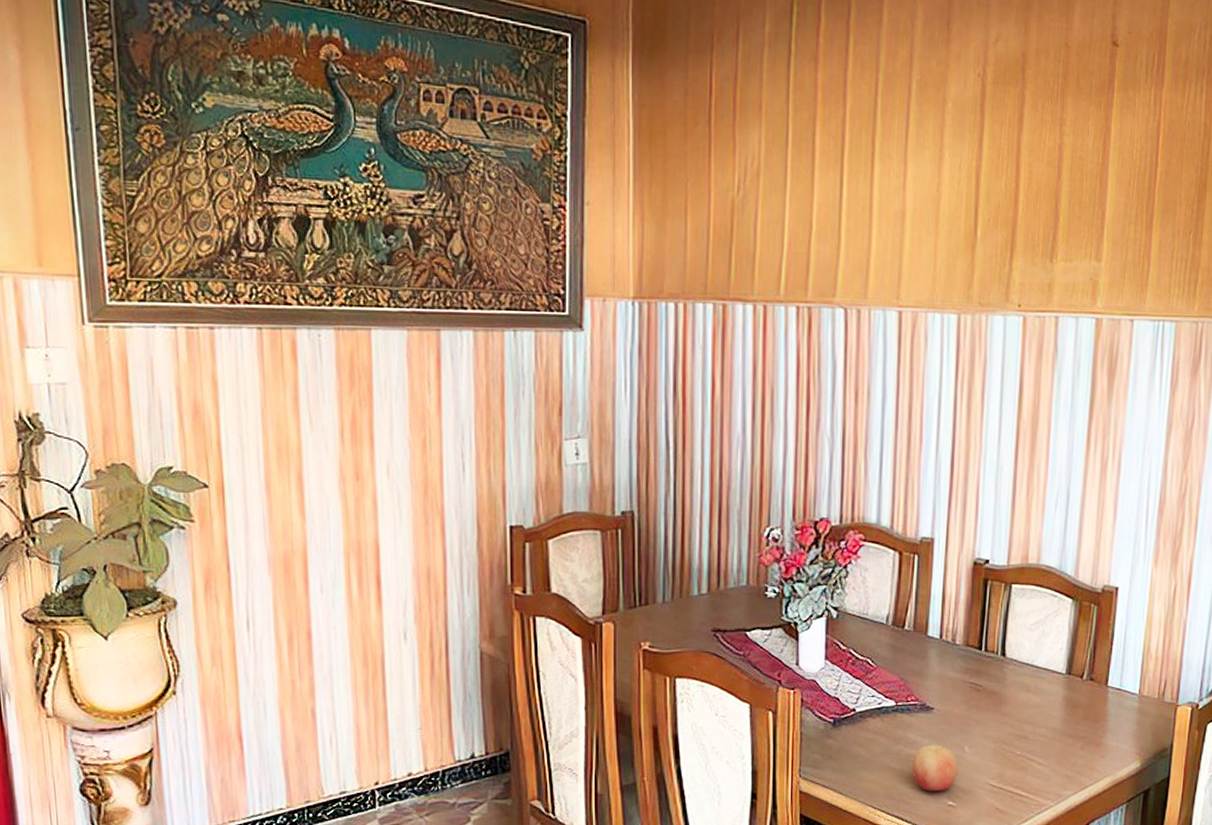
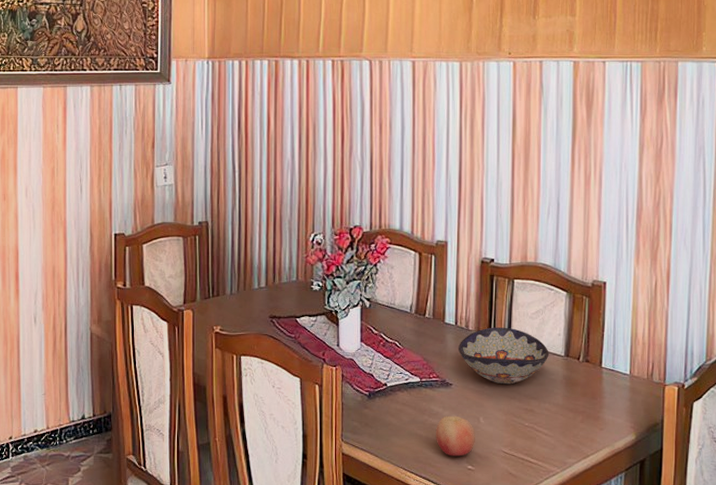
decorative bowl: none [941,641,1048,708] -> present [457,327,549,385]

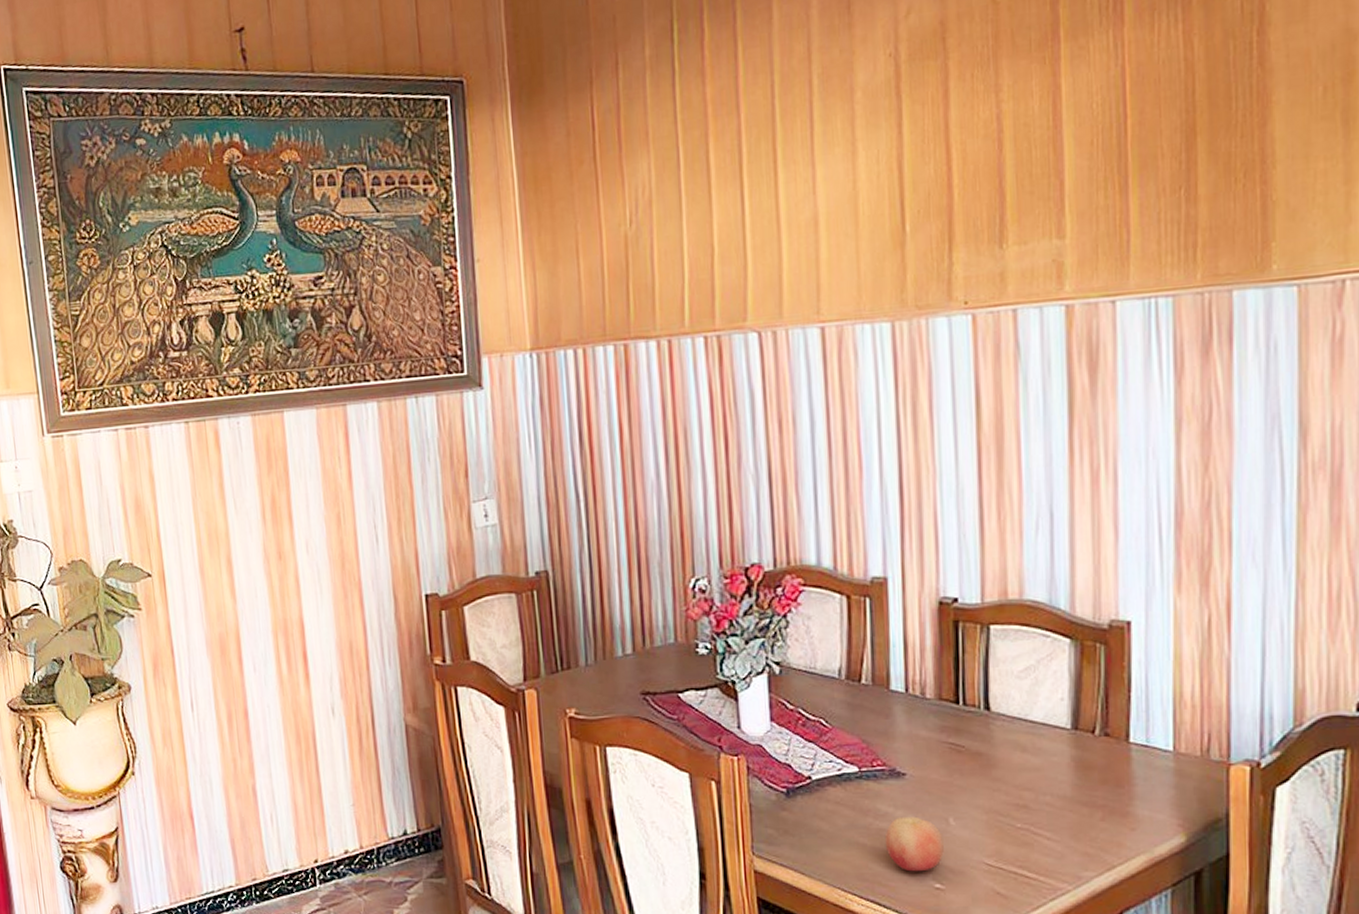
decorative bowl: present [457,327,549,385] -> none [910,692,1048,772]

